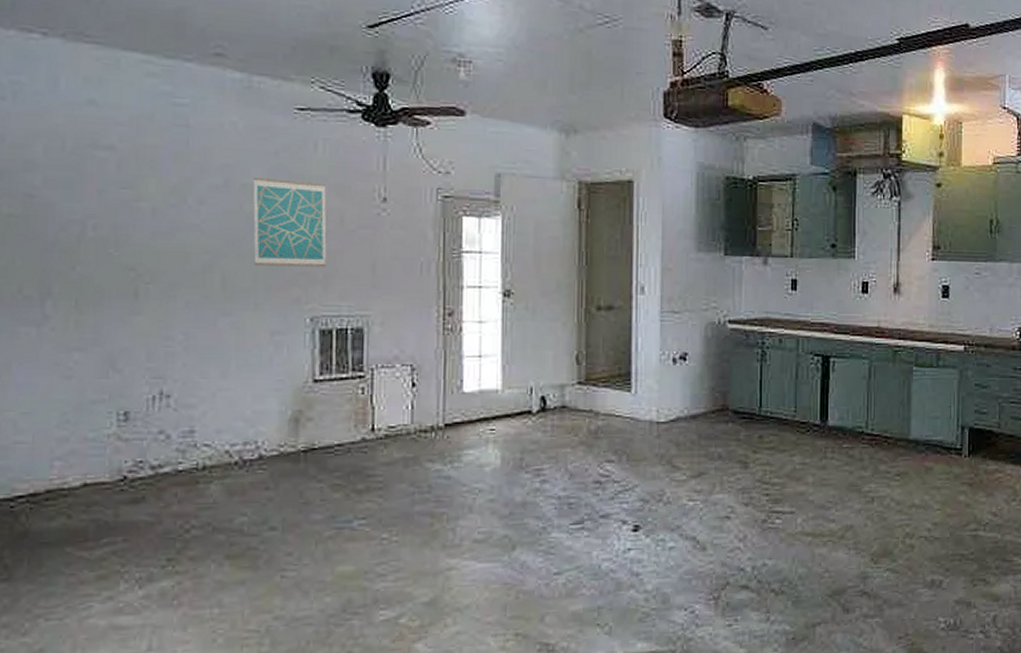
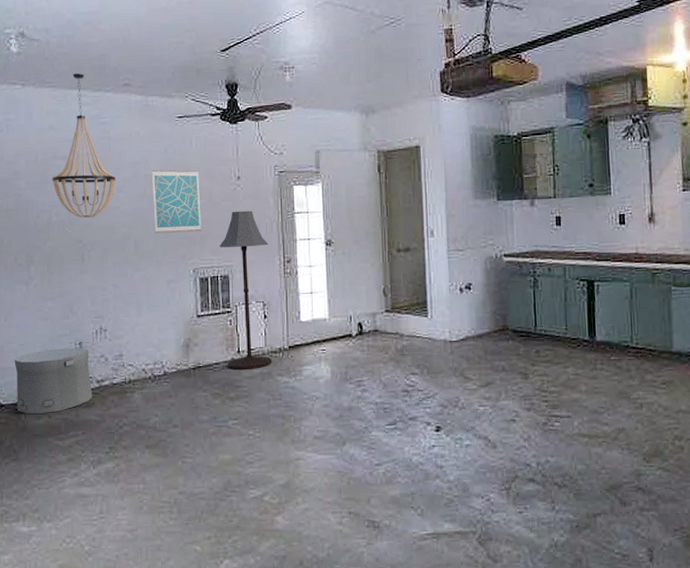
trash can: none [11,419,144,513] -> present [14,347,93,414]
light fixture: none [89,27,195,237] -> present [52,73,116,219]
floor lamp: none [352,243,423,453] -> present [220,210,272,370]

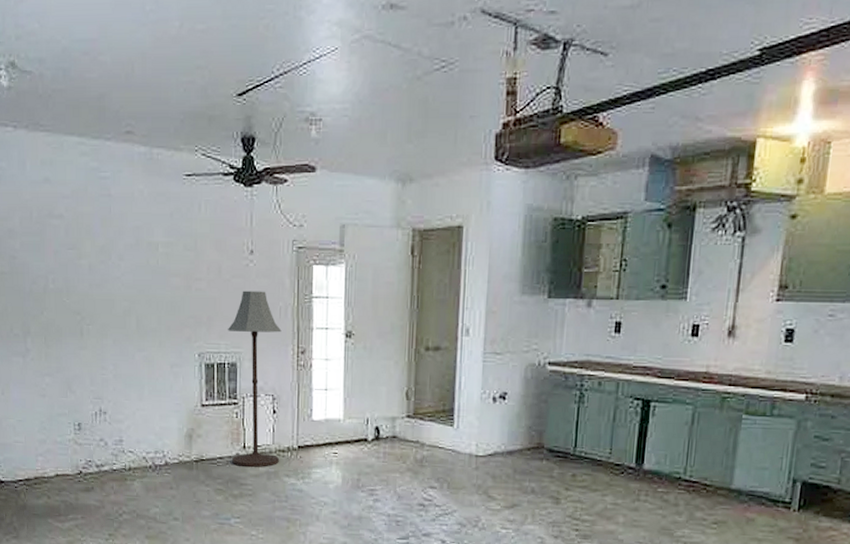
trash can: present [14,347,93,414] -> none [12,427,92,494]
light fixture: present [52,73,116,219] -> none [48,115,116,288]
wall art: present [151,169,202,233] -> none [155,236,209,311]

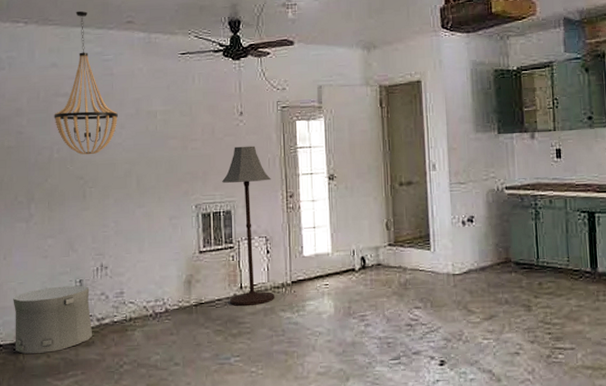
trash can: none [12,427,92,494] -> present [13,285,93,354]
light fixture: none [48,115,116,288] -> present [54,11,118,155]

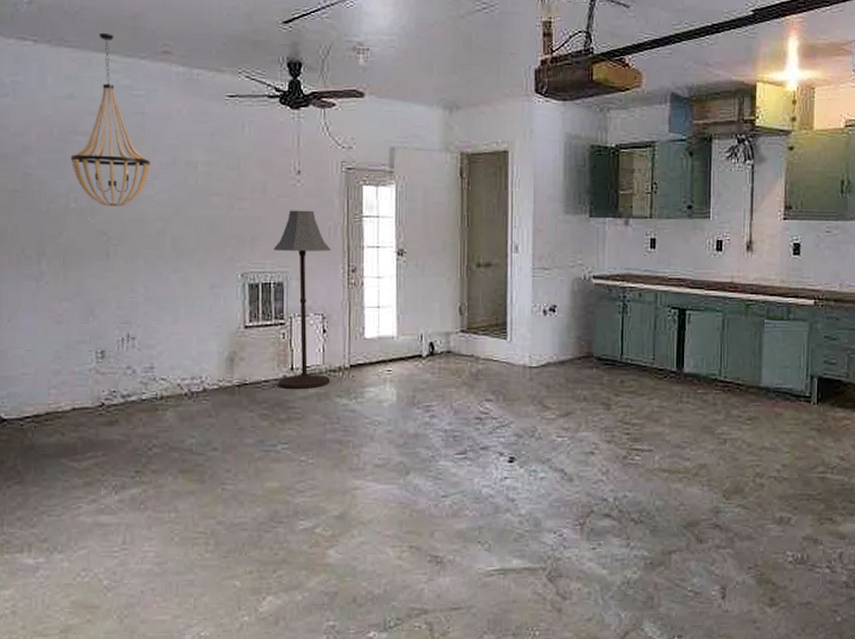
trash can: present [13,285,93,354] -> none [20,356,117,430]

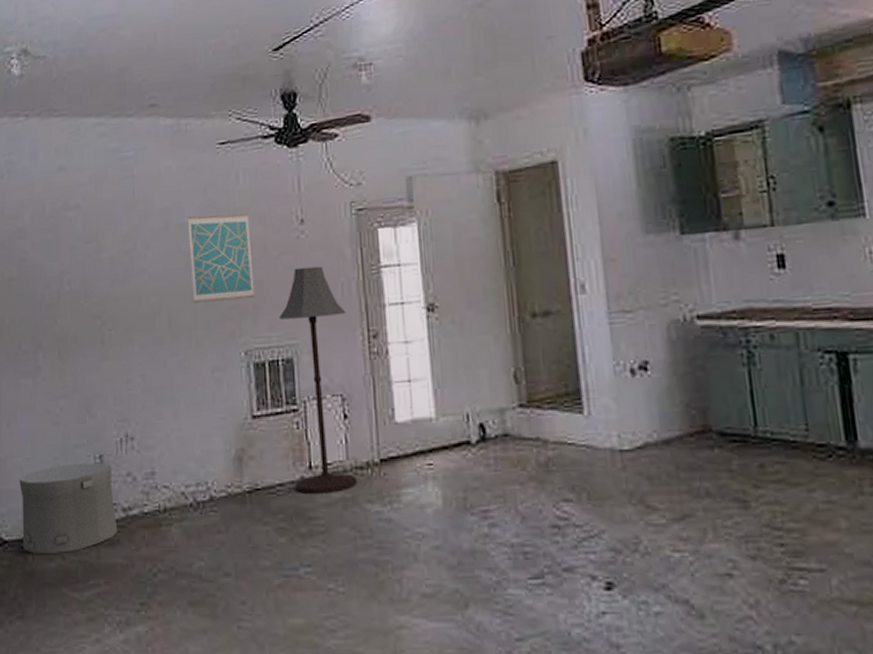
trash can: none [20,356,117,430] -> present [19,462,118,554]
light fixture: present [70,32,150,207] -> none [63,95,142,286]
wall art: none [194,155,253,231] -> present [187,213,255,303]

